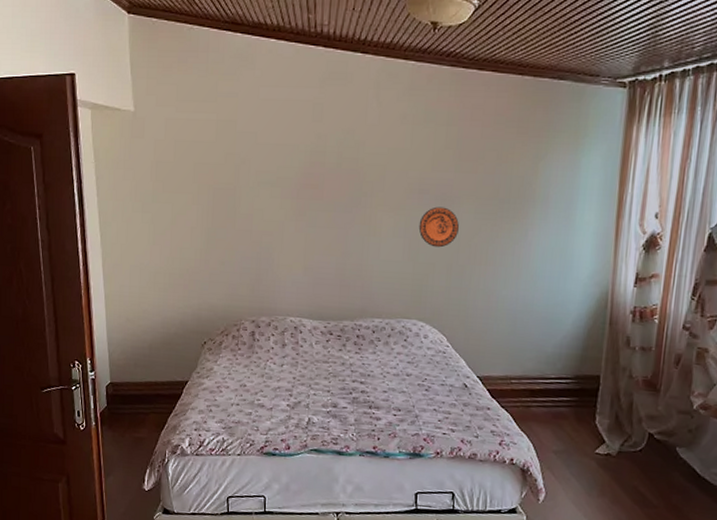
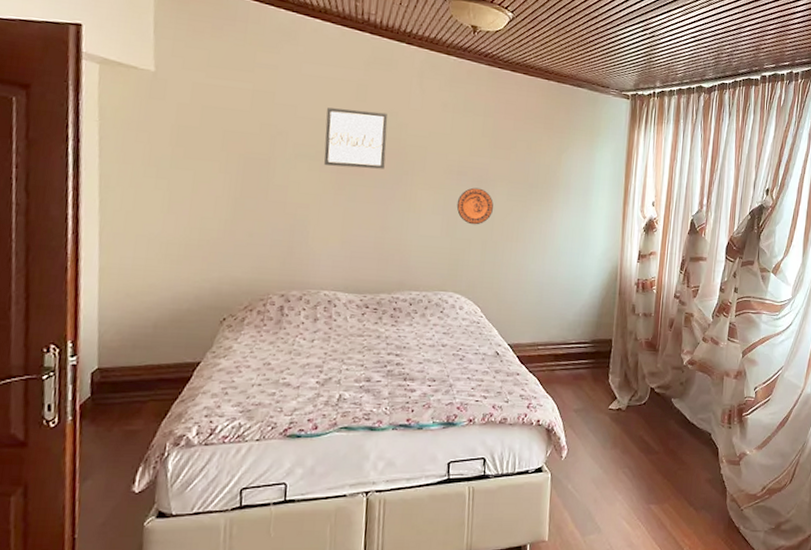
wall art: none [284,131,345,193] -> present [324,107,388,169]

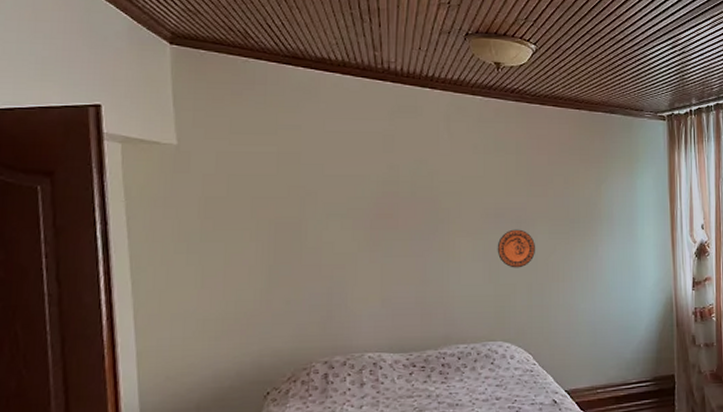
wall art: present [324,107,388,169] -> none [355,161,419,222]

